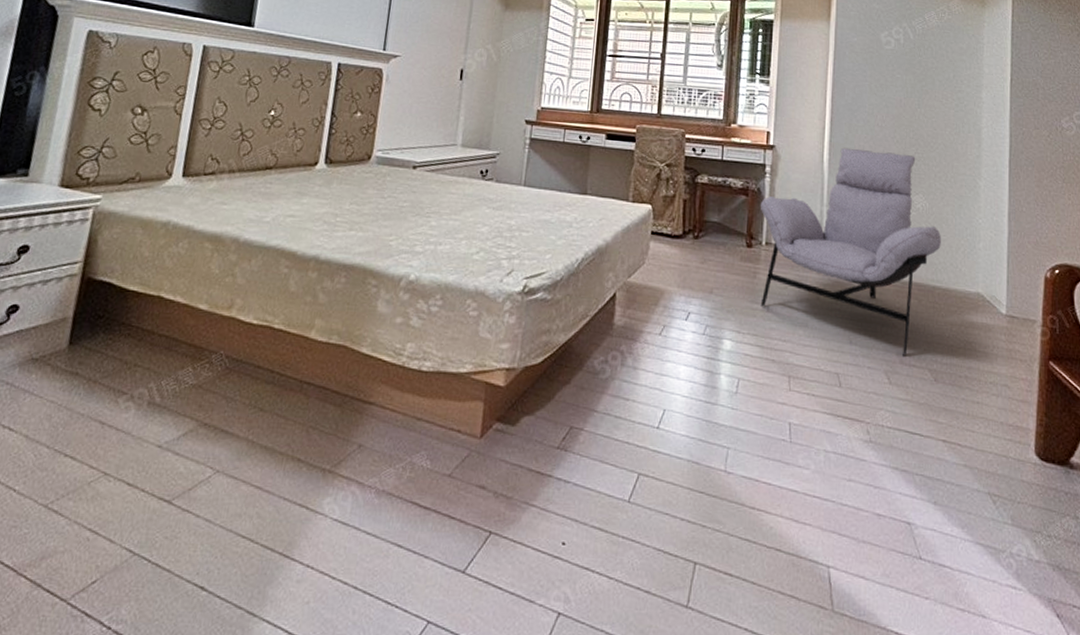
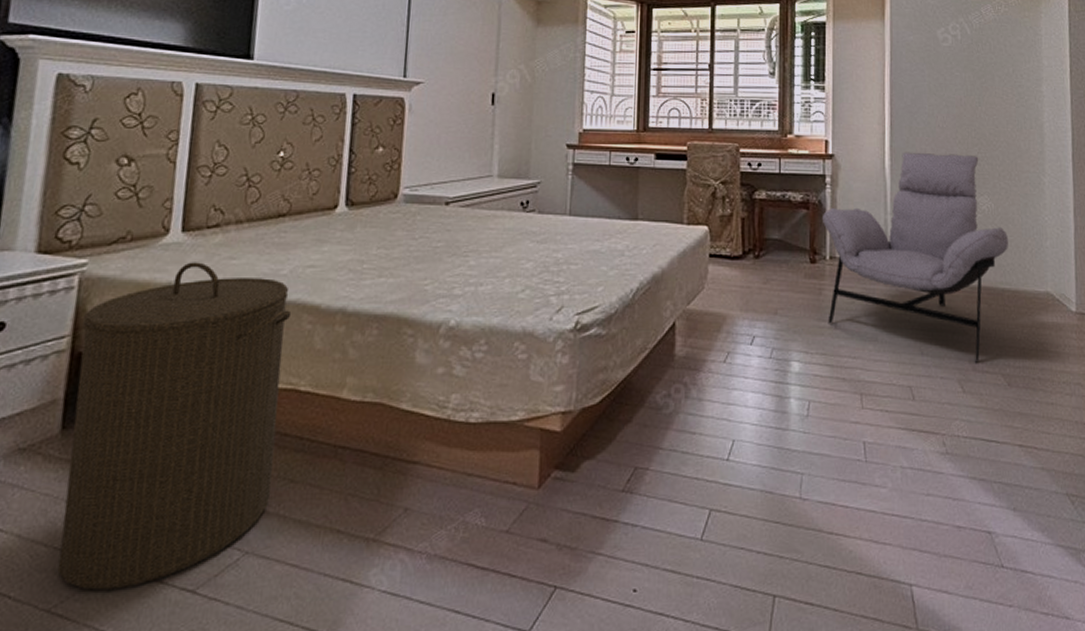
laundry hamper: none [56,204,272,493] -> present [57,262,292,591]

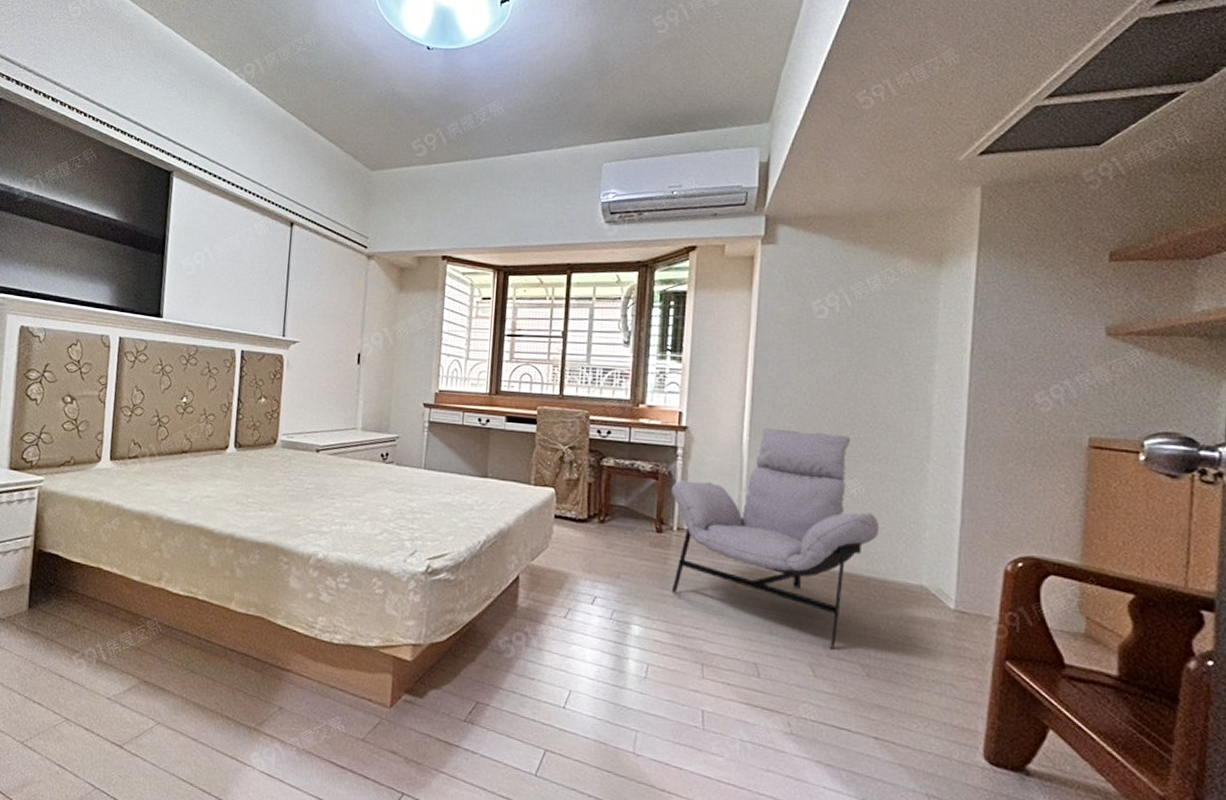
laundry hamper: present [57,262,292,591] -> none [27,485,192,736]

